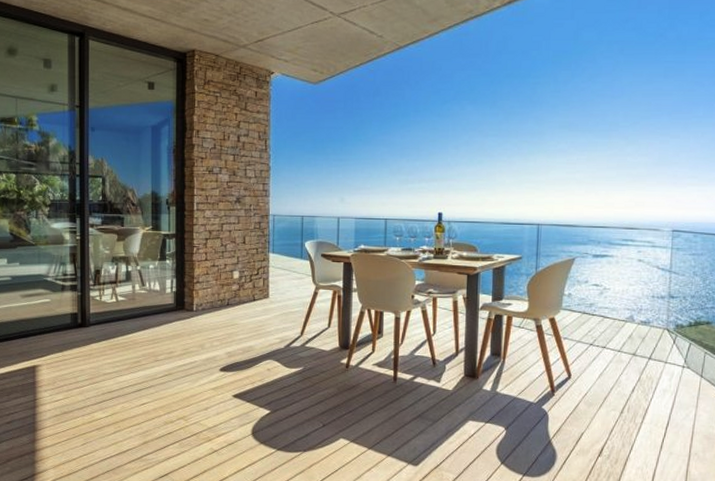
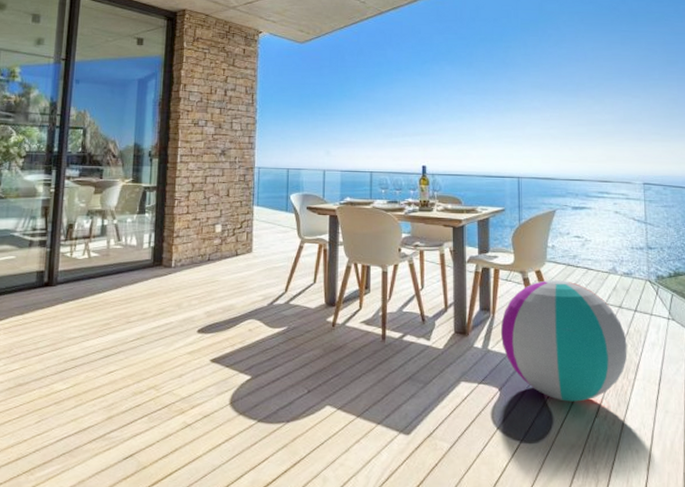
beach ball: none [510,327,638,442] -> present [500,279,627,402]

